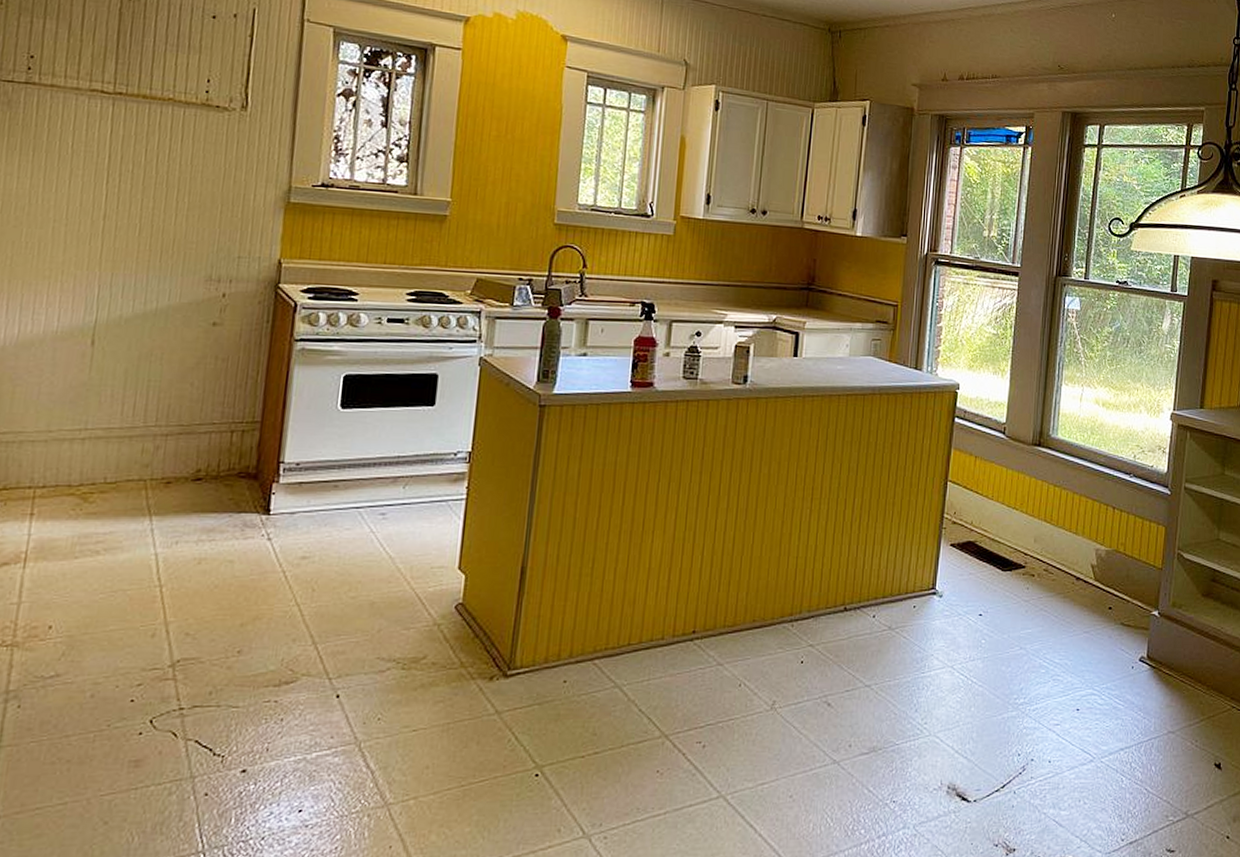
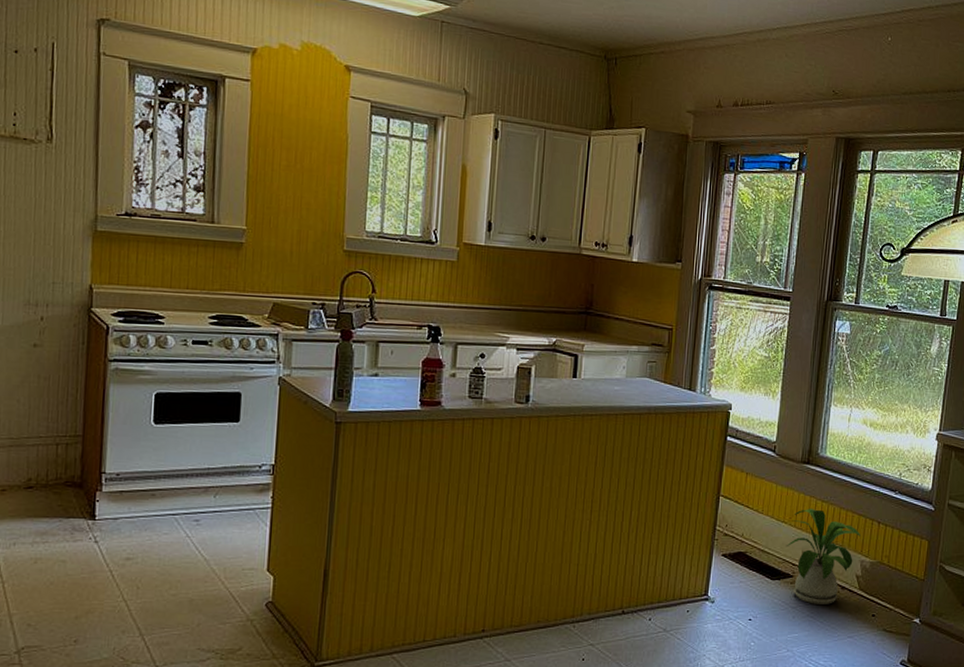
house plant: none [1017,493,1095,597] -> present [786,508,860,605]

